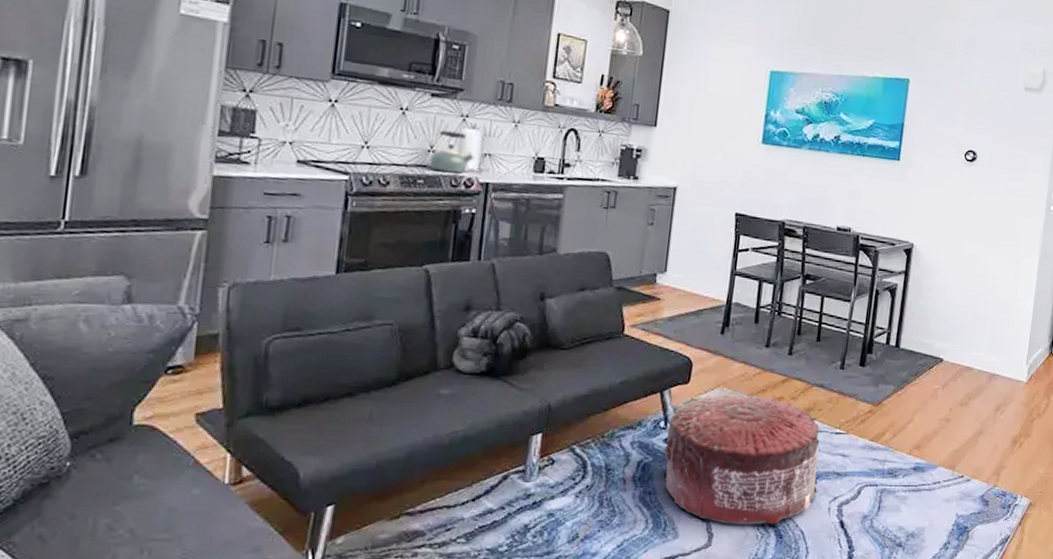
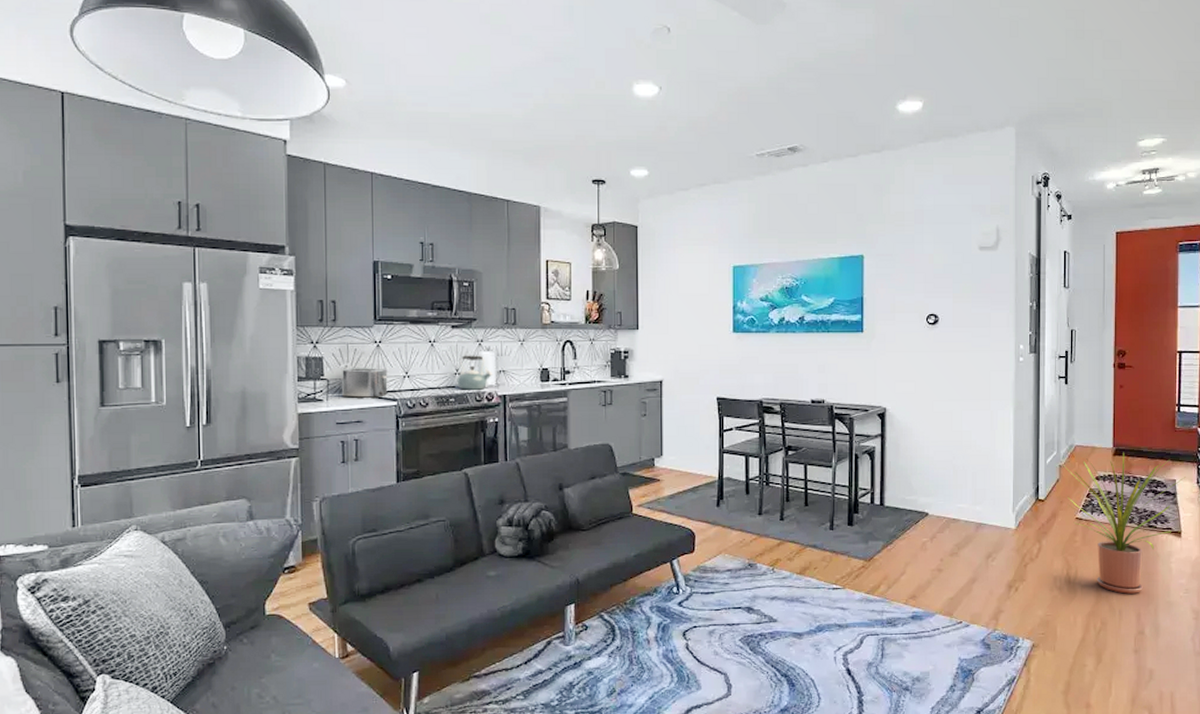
toaster: none [275,127,342,169] -> present [341,368,388,399]
pouf: present [664,393,820,525] -> none [680,558,822,676]

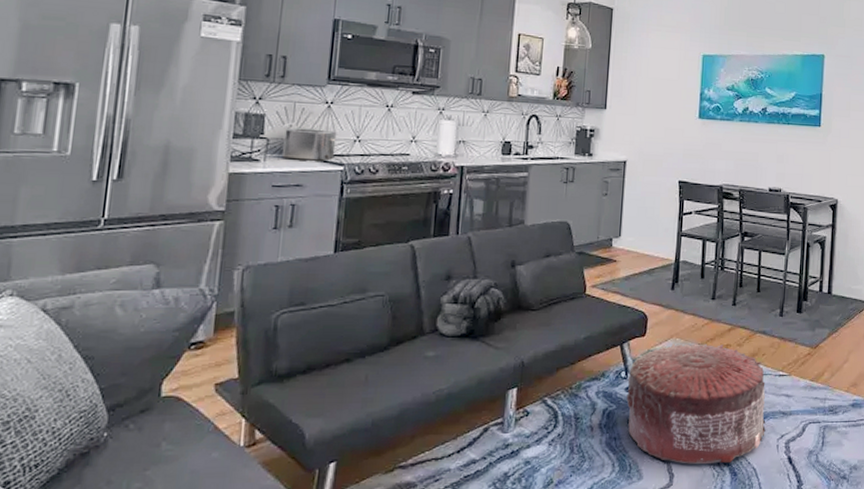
kettle: present [457,355,493,390] -> none [412,123,452,159]
pouf: none [680,558,822,676] -> present [626,343,766,465]

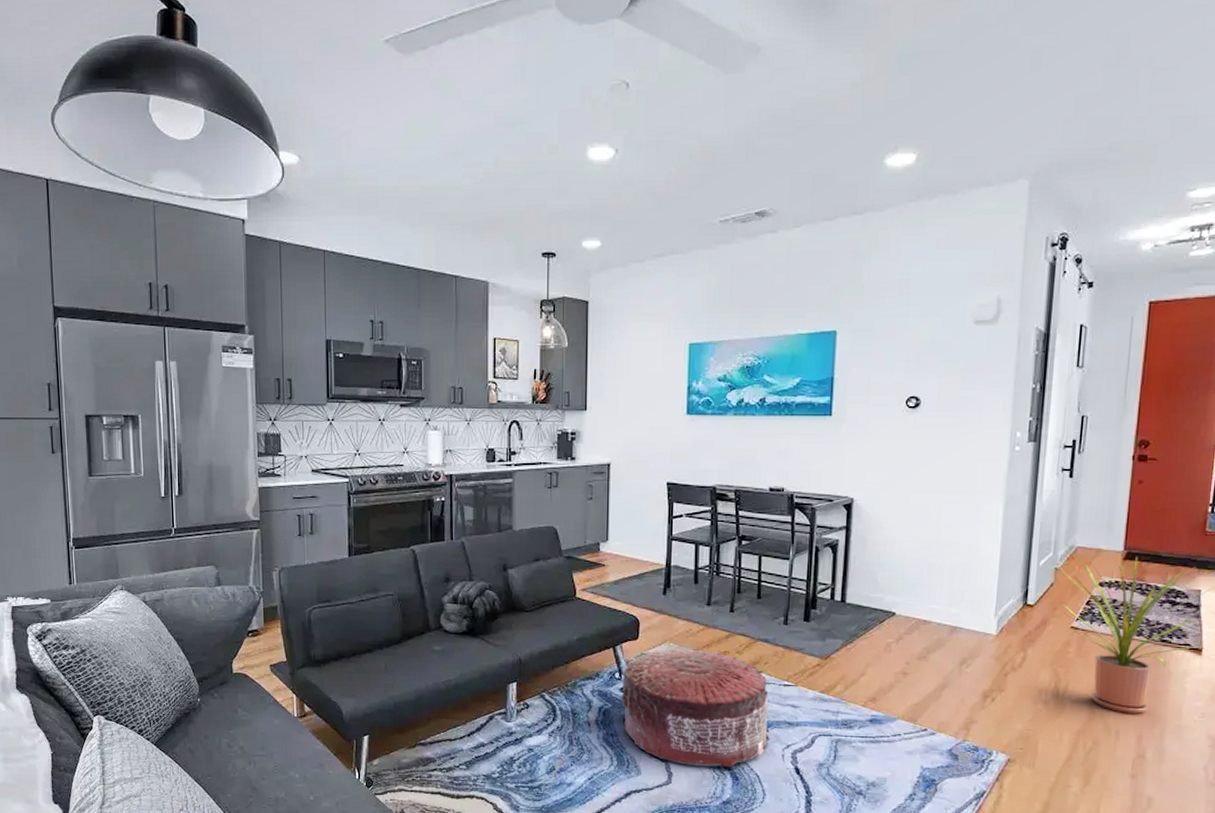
toaster: present [281,128,337,162] -> none [297,445,340,475]

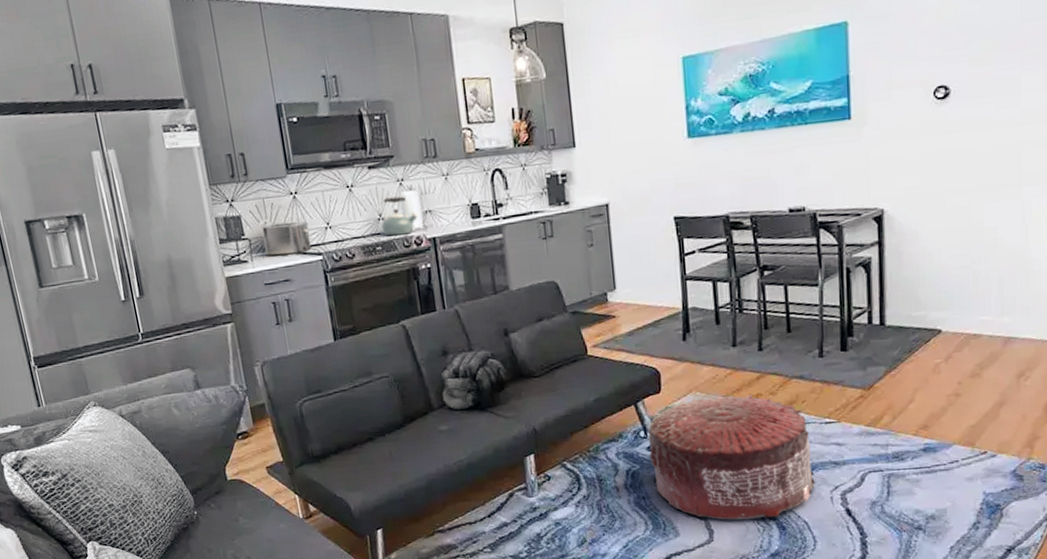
toaster: none [297,445,340,475] -> present [262,221,312,257]
kettle: none [405,434,440,469] -> present [381,196,419,236]

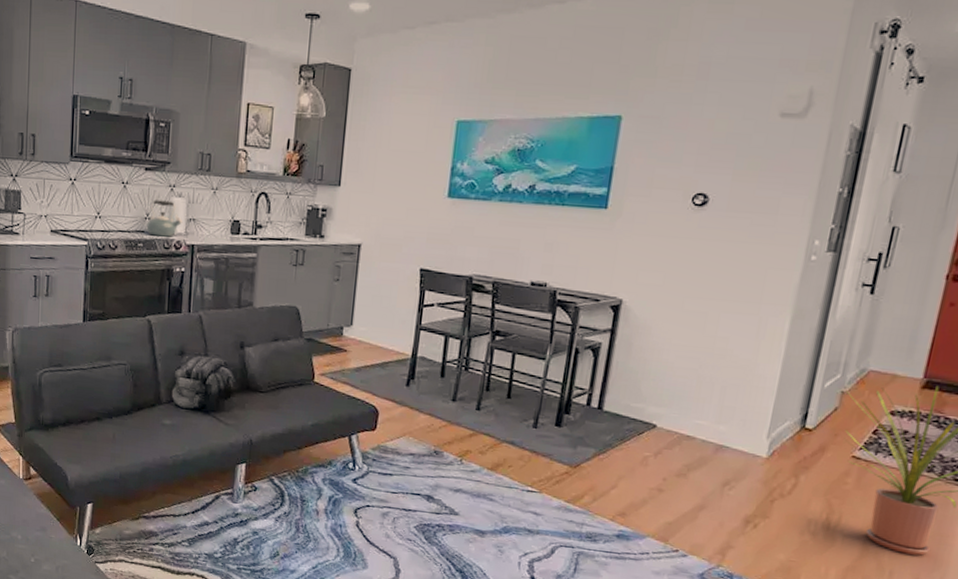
toaster: present [262,221,312,257] -> none [36,203,81,237]
pouf: present [648,394,815,520] -> none [353,442,510,571]

